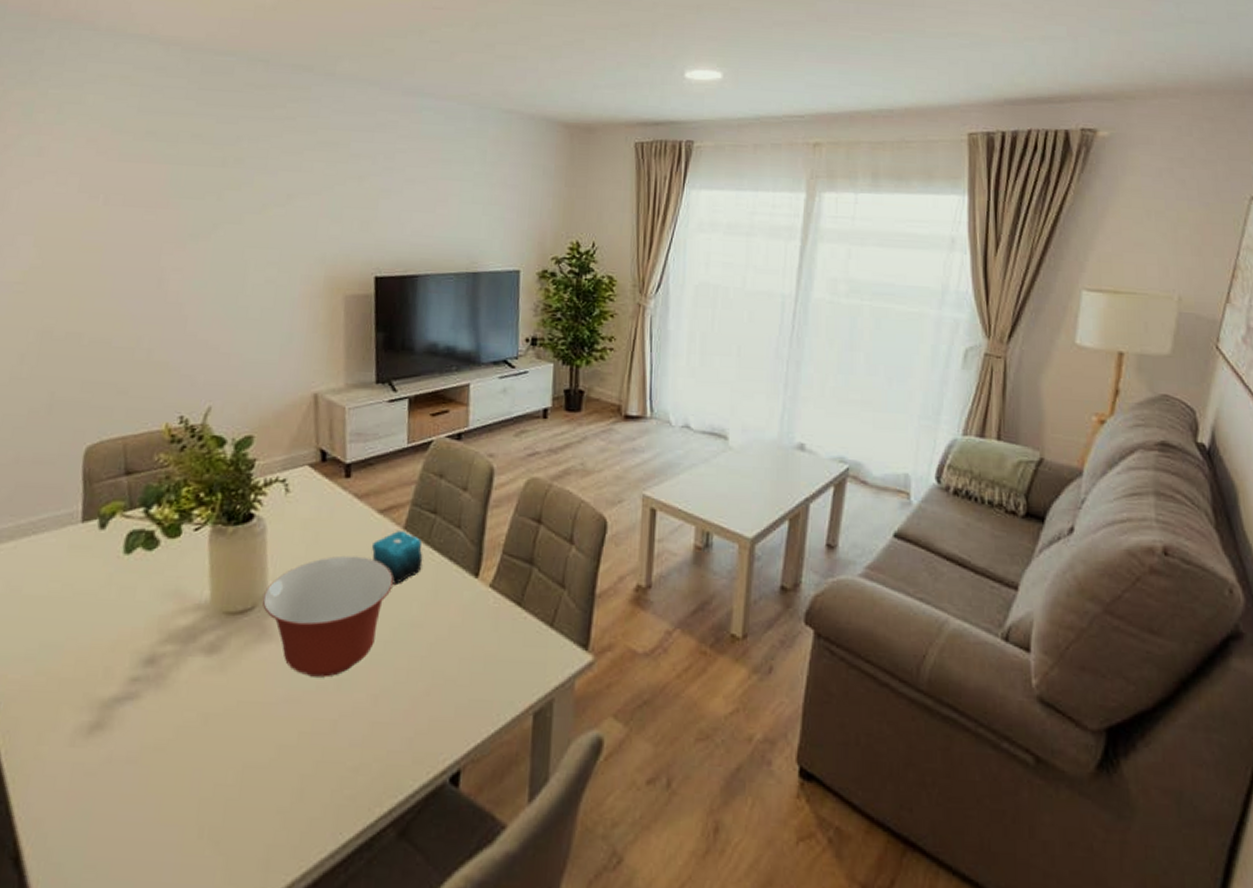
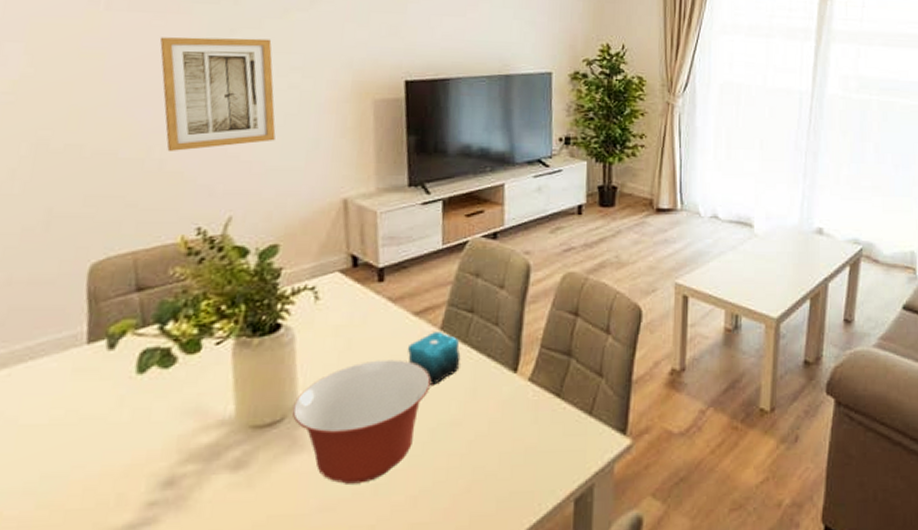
wall art: none [150,231,253,342] -> present [159,37,276,151]

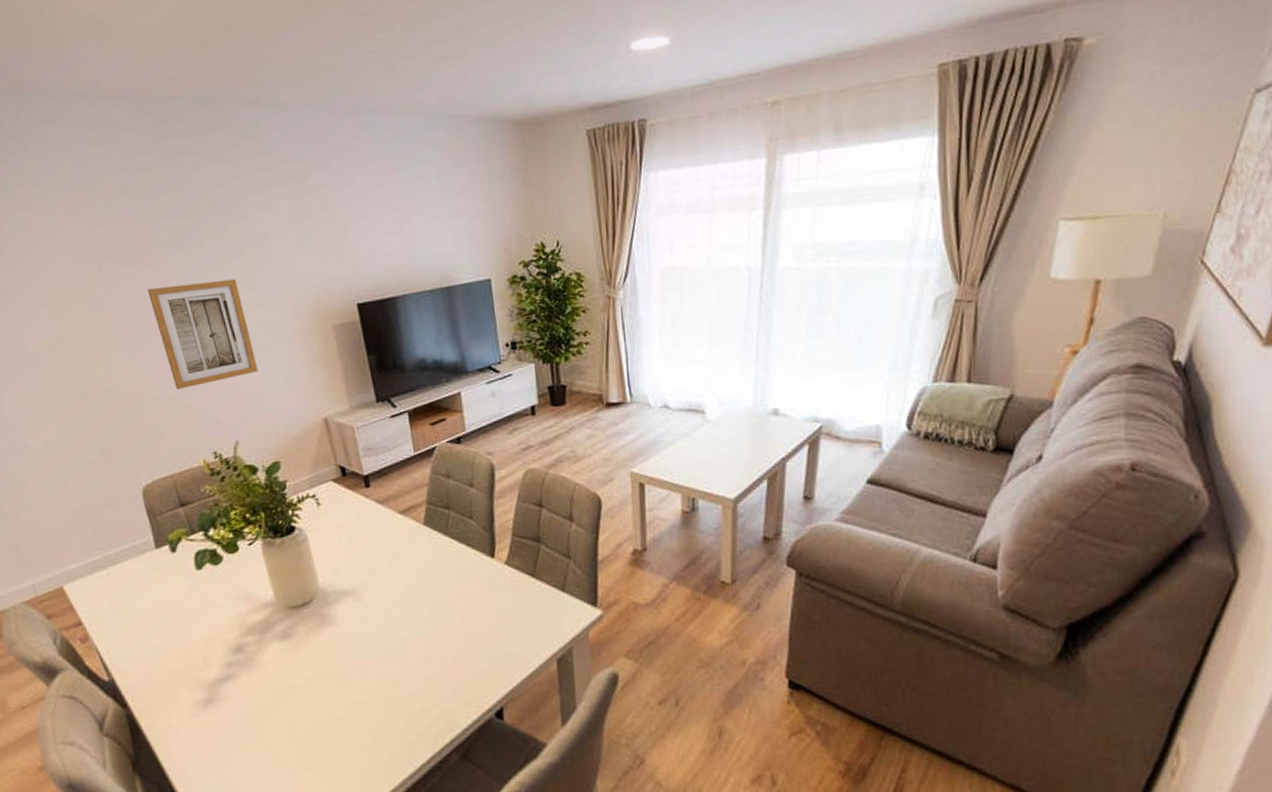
mixing bowl: present [292,359,430,484] -> none [316,551,423,649]
candle: present [407,332,461,385] -> none [398,526,445,571]

